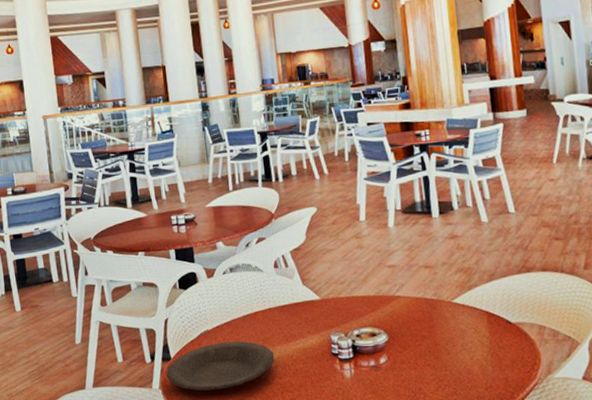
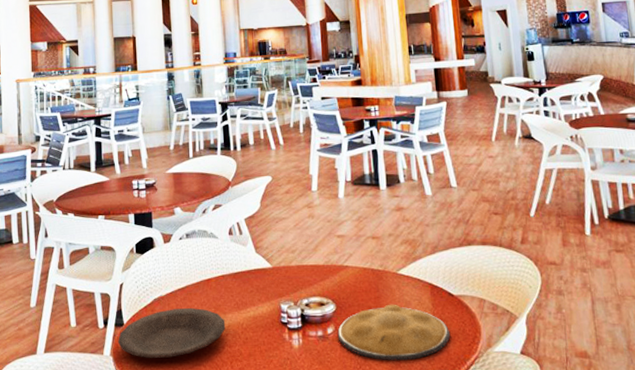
plate: none [390,333,508,389] -> present [337,304,450,361]

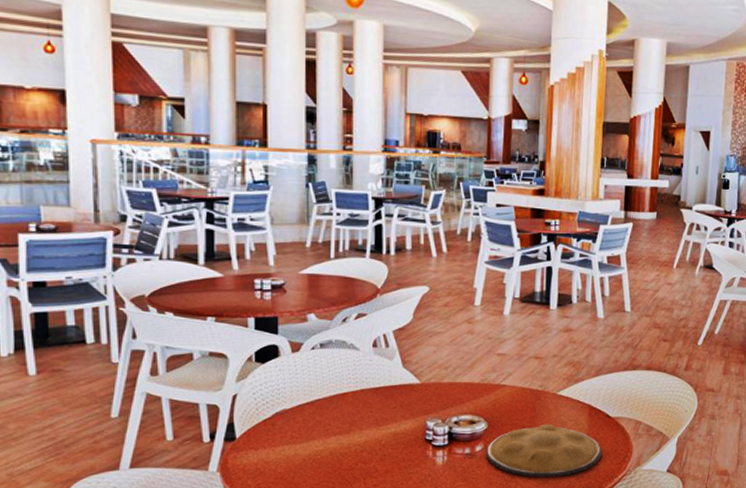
plate: present [118,307,226,358] -> none [228,422,361,474]

